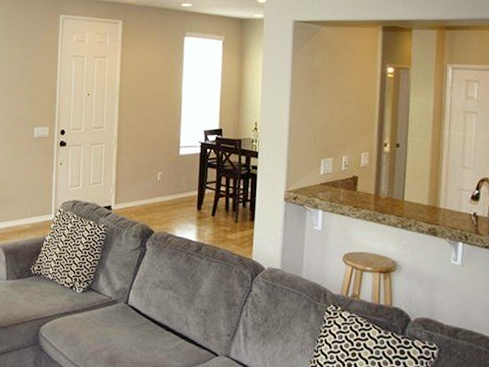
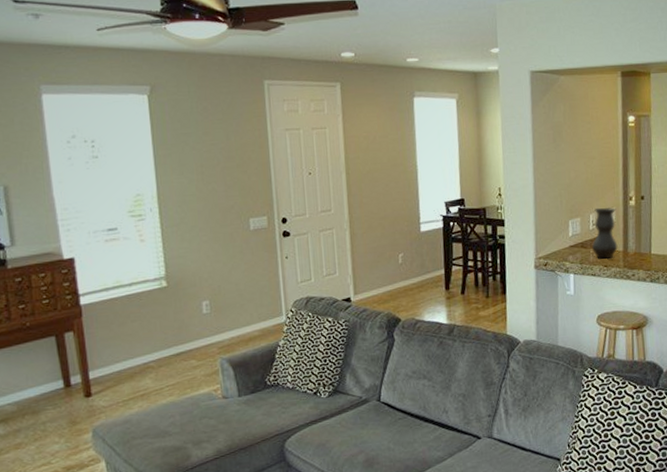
vase: none [343,151,370,200] -> present [592,207,618,259]

